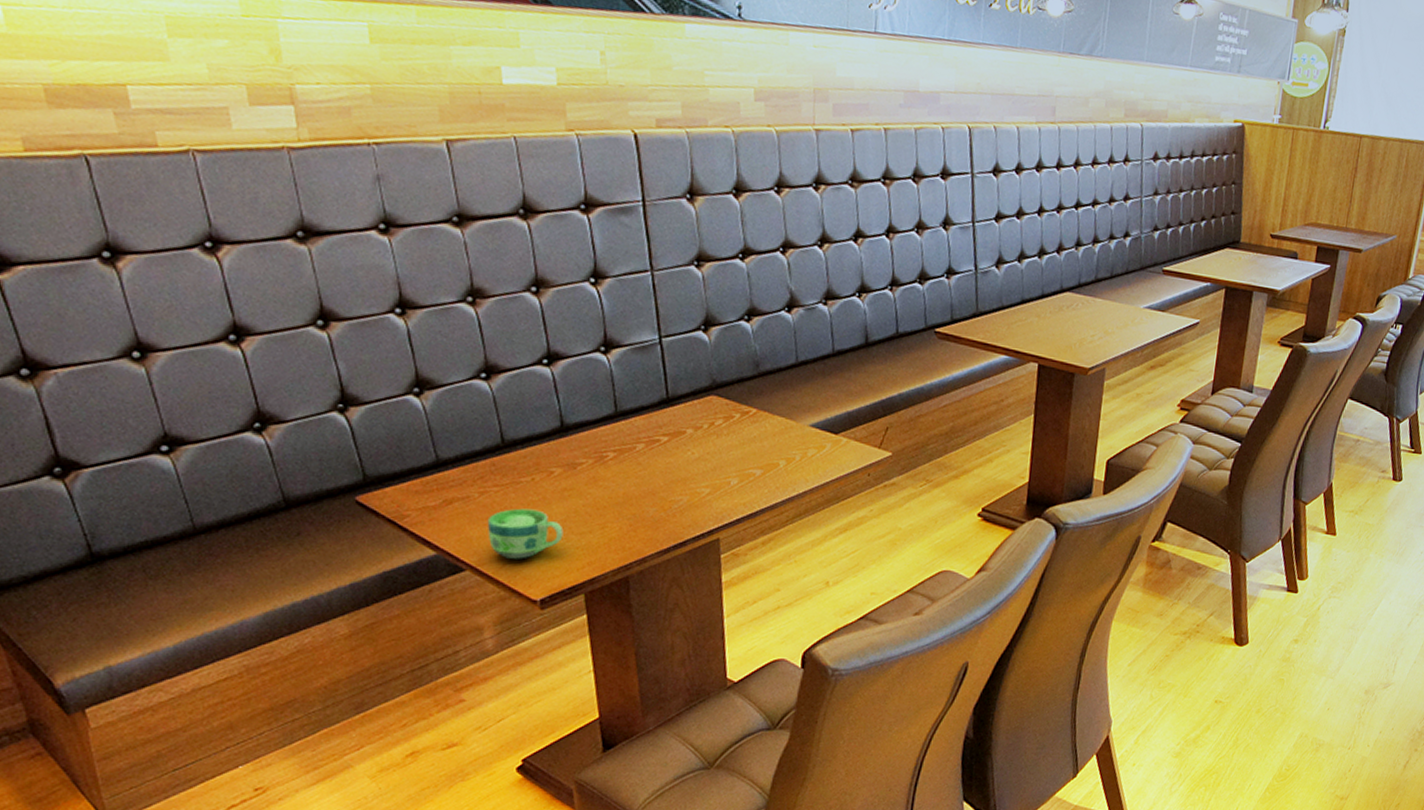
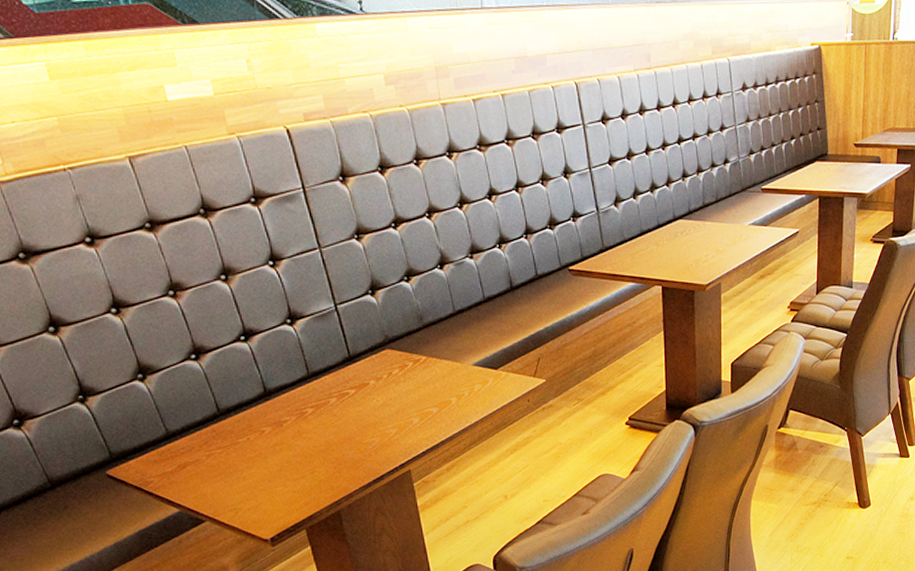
cup: present [487,508,564,559] -> none [216,464,281,507]

